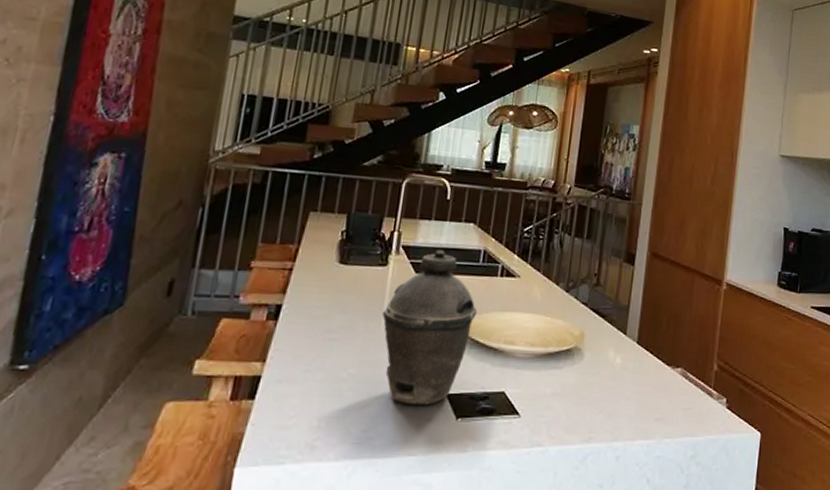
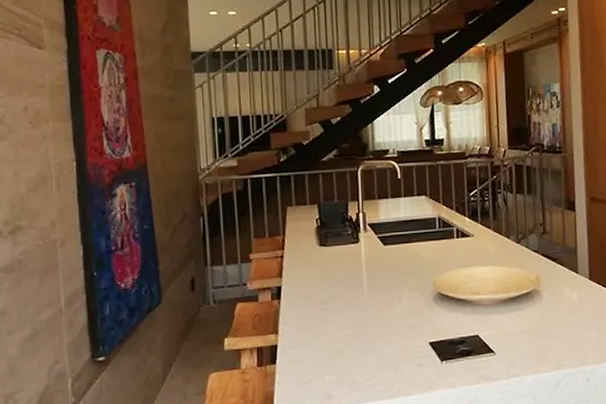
kettle: present [382,249,478,405] -> none [363,222,443,355]

